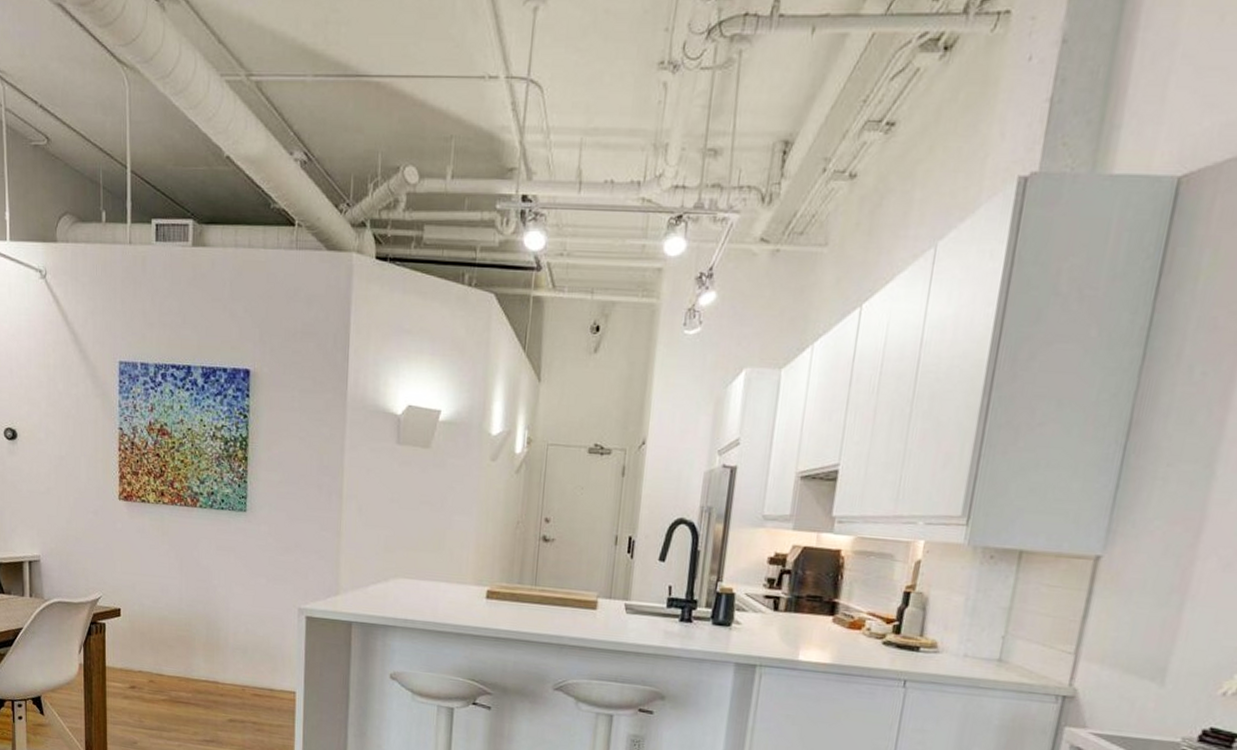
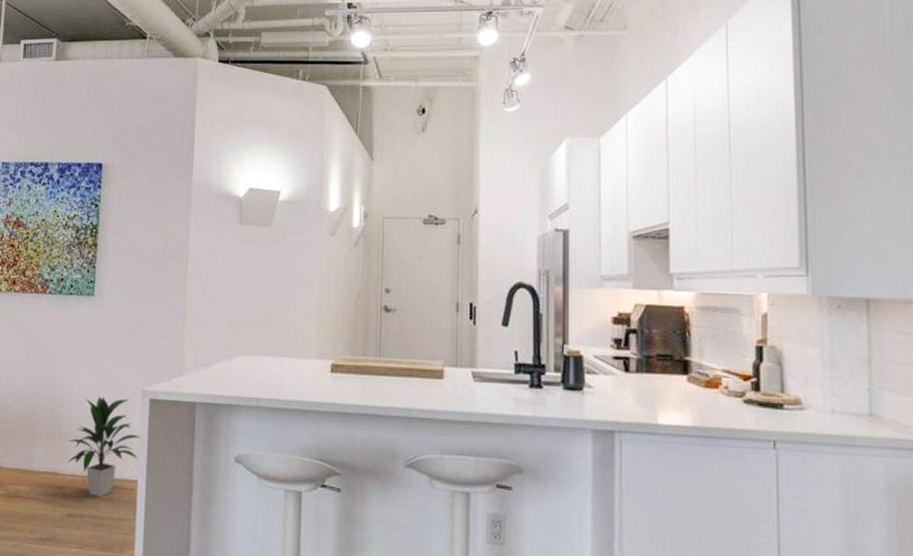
indoor plant: none [226,611,297,706] -> present [67,396,140,497]

